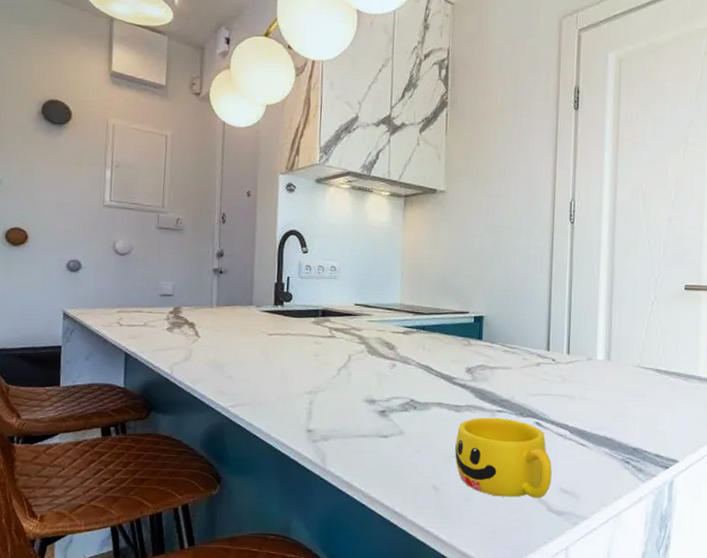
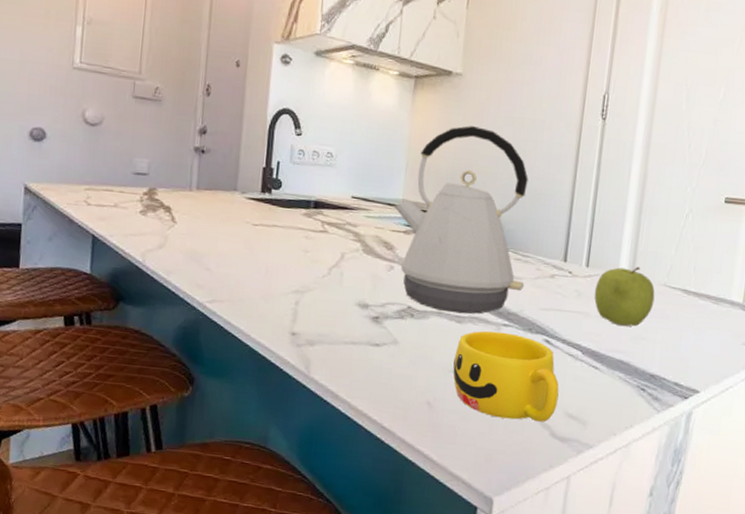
kettle: none [393,236,514,403] -> present [394,126,529,314]
fruit: none [576,351,631,405] -> present [594,267,655,327]

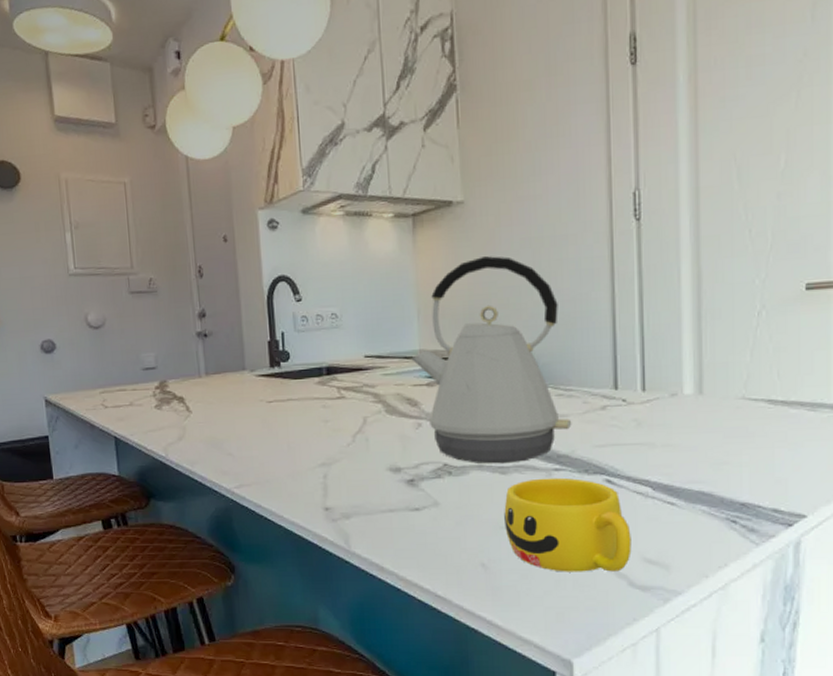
fruit: present [594,267,655,327] -> none [656,382,732,452]

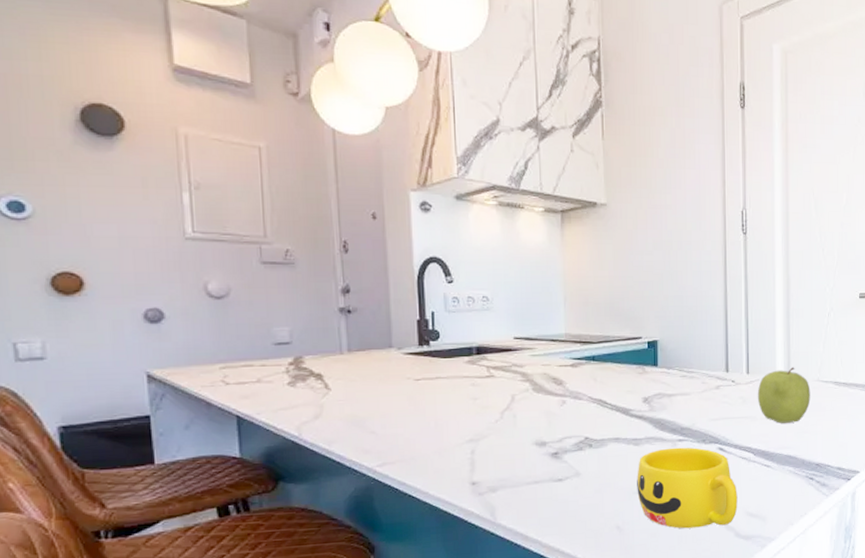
kettle: present [411,256,572,464] -> none [557,254,693,437]
fruit: none [656,382,732,452] -> present [757,367,811,423]

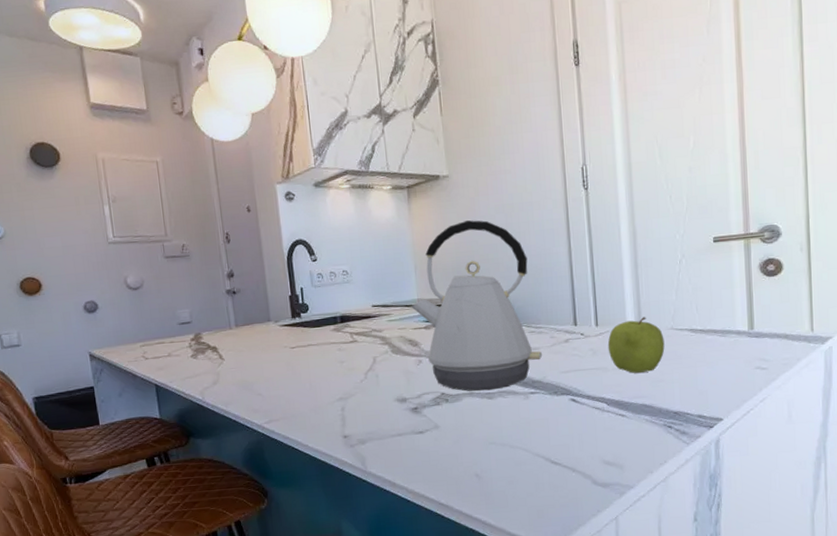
kettle: none [557,254,693,437] -> present [411,220,543,391]
cup: present [637,447,738,529] -> none [492,399,594,477]

